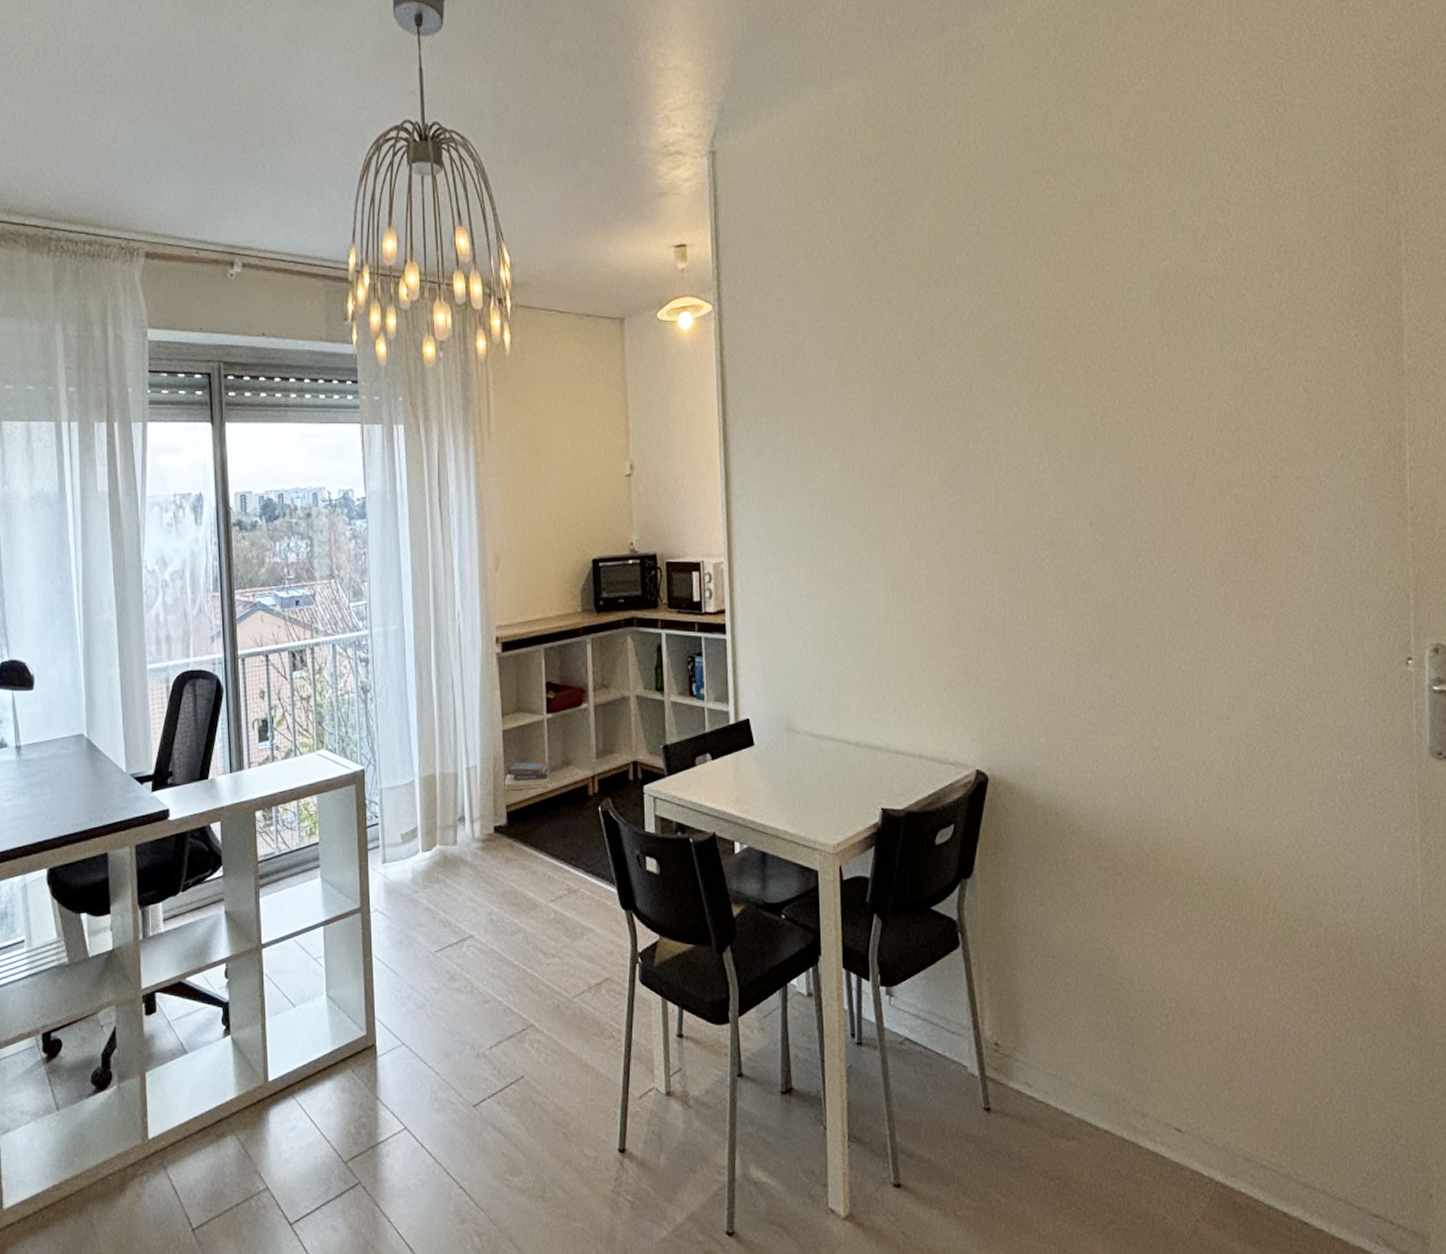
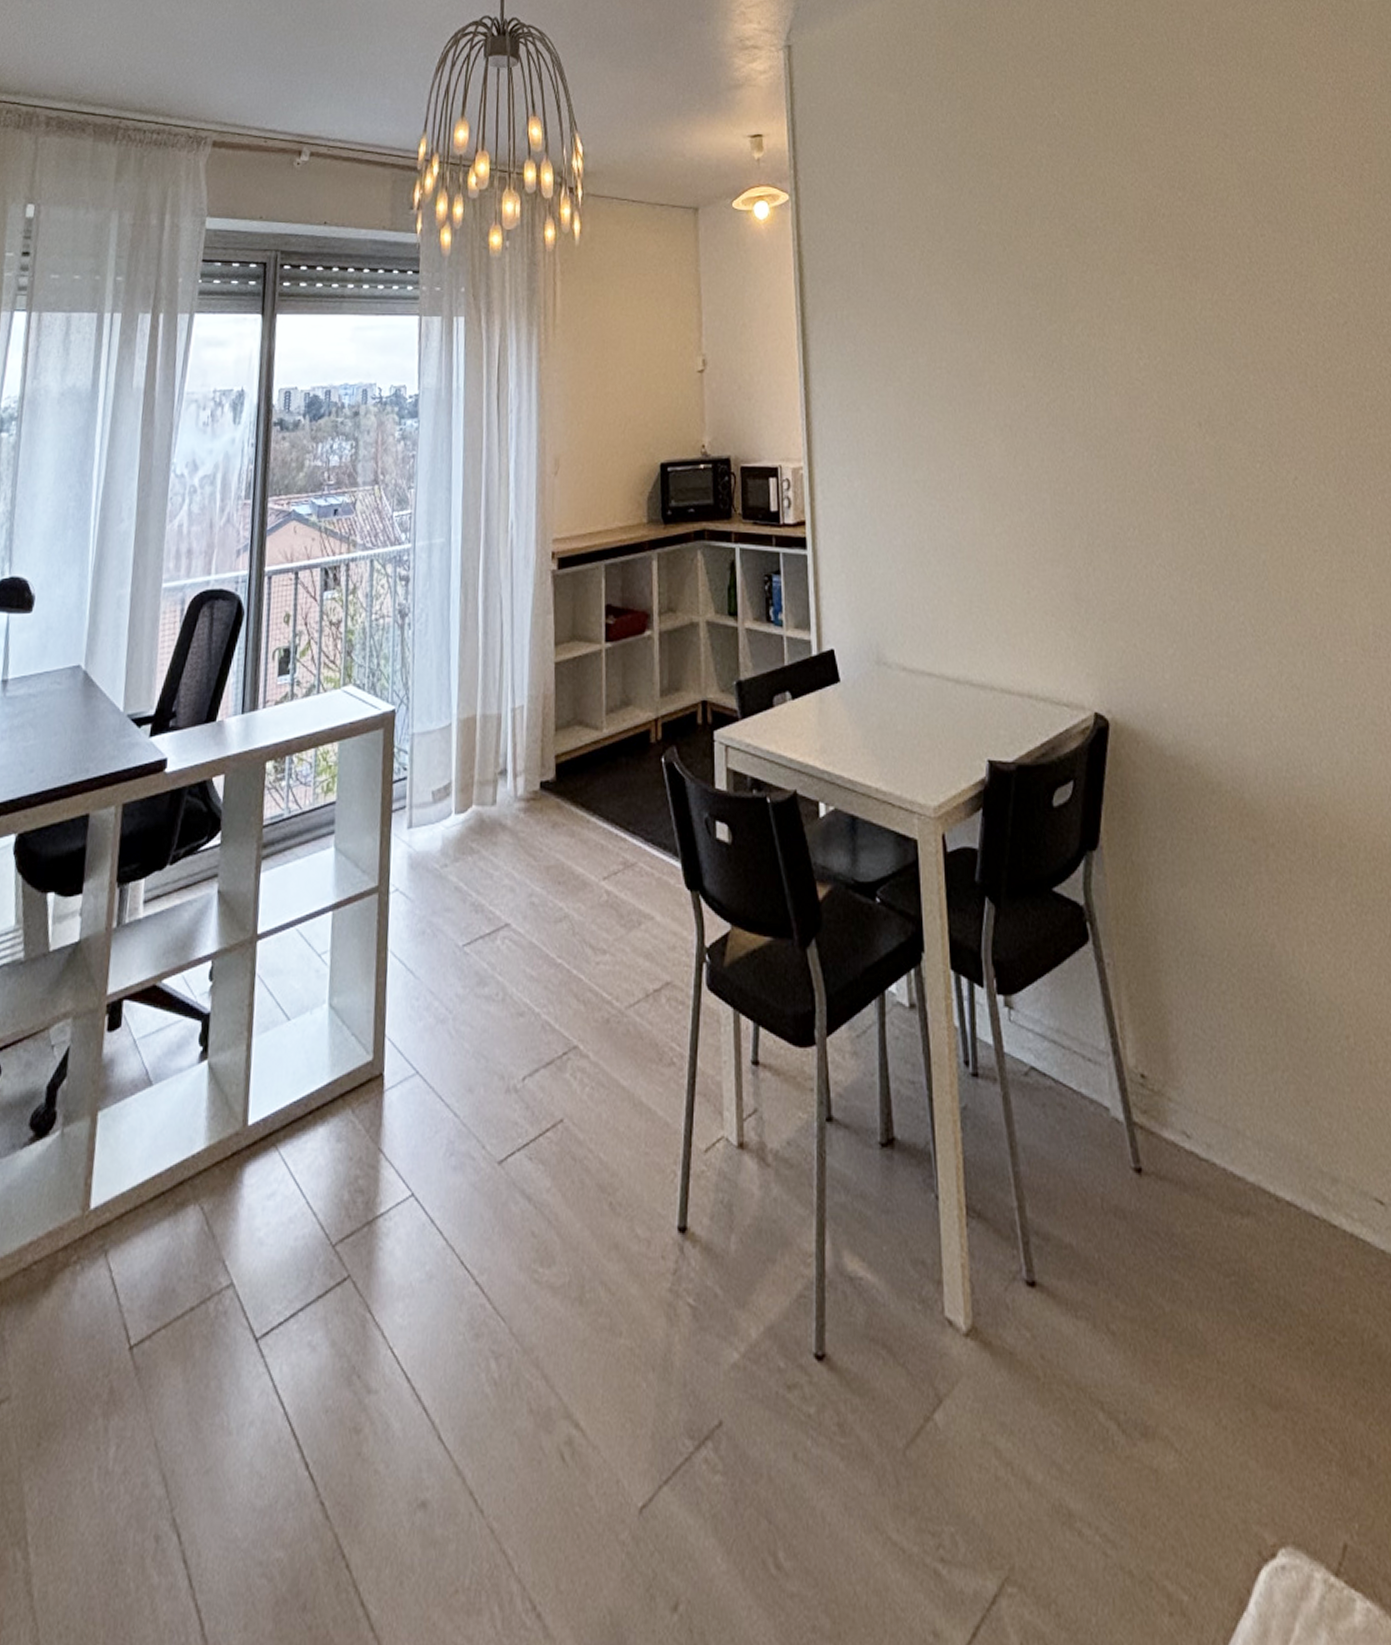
books: present [504,762,550,790] -> none [554,702,608,737]

